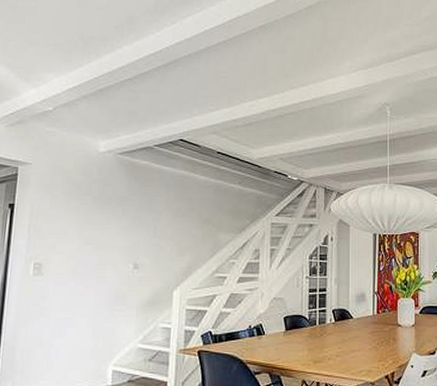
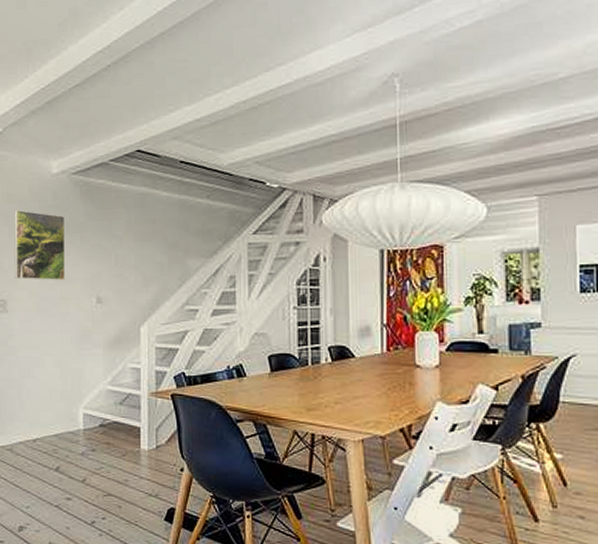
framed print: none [53,181,109,248] -> present [14,210,66,281]

